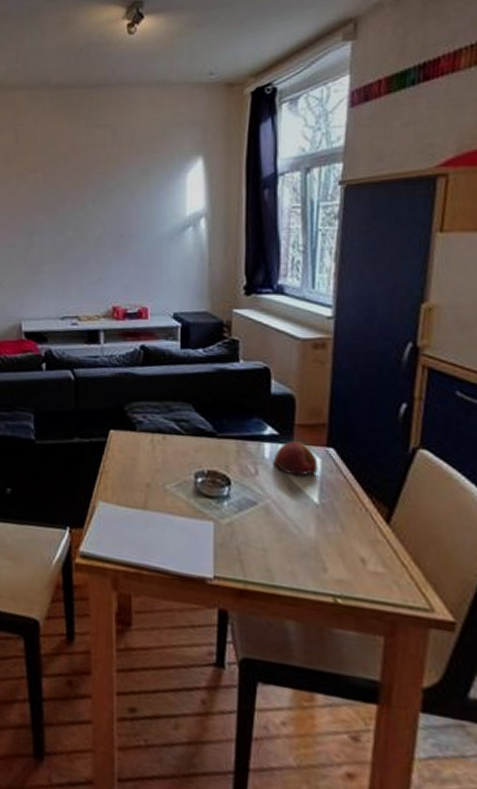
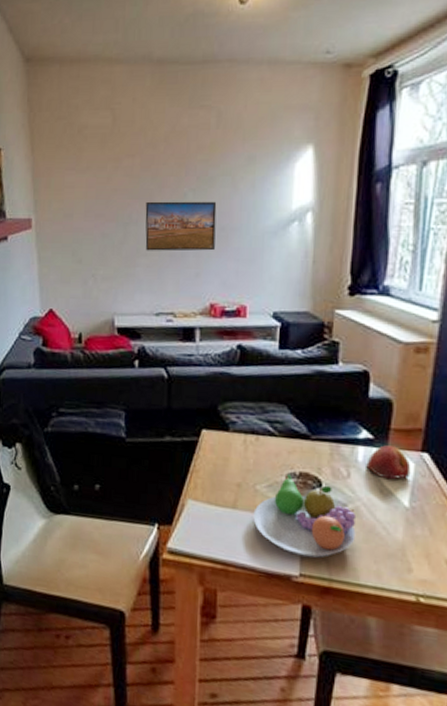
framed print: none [48,211,115,258] -> present [145,201,217,251]
fruit bowl: none [164,472,268,560] -> present [253,474,357,559]

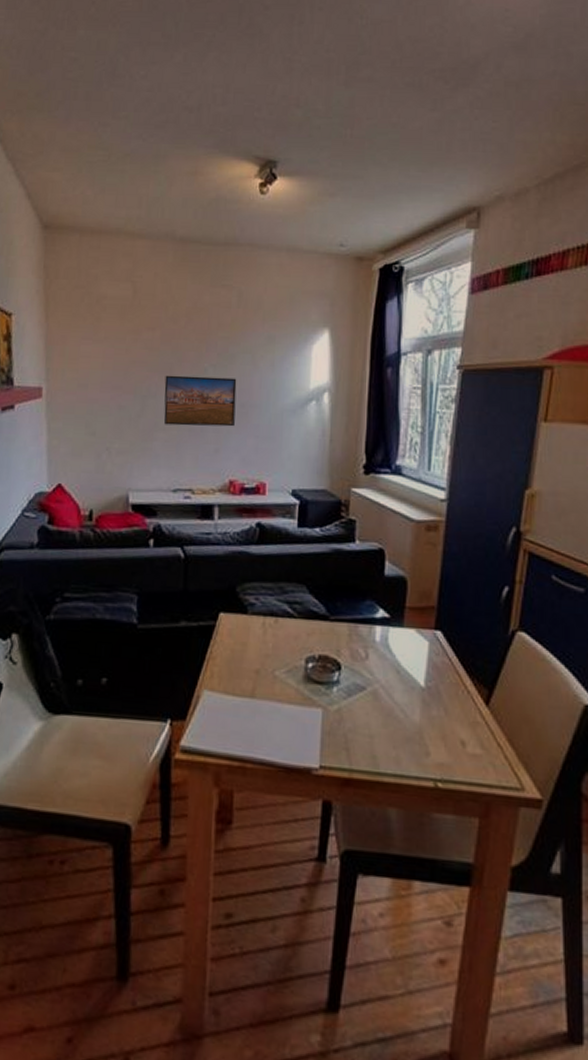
fruit bowl: present [253,474,357,559] -> none [272,657,375,748]
apple: present [366,445,411,480] -> none [383,624,426,660]

